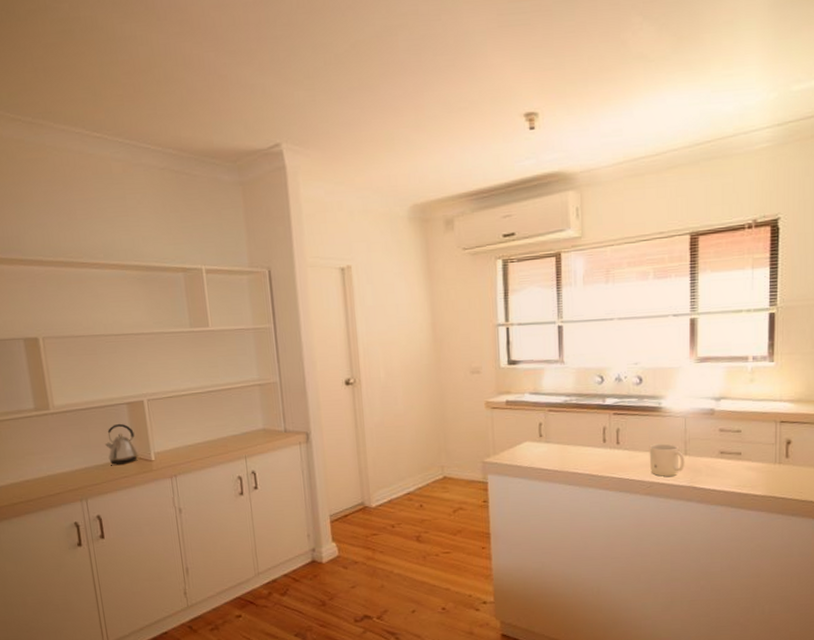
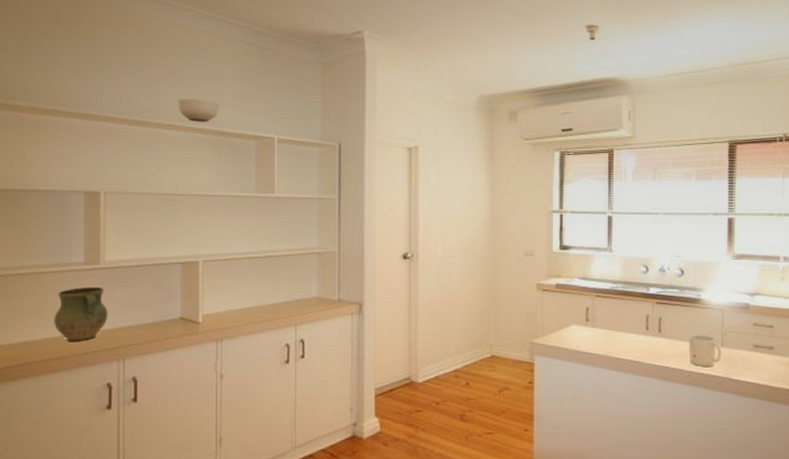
ceramic jug: none [15,431,66,485] -> present [54,286,108,341]
bowl: none [99,233,143,259] -> present [177,98,219,122]
kettle: present [104,423,140,466] -> none [151,282,187,326]

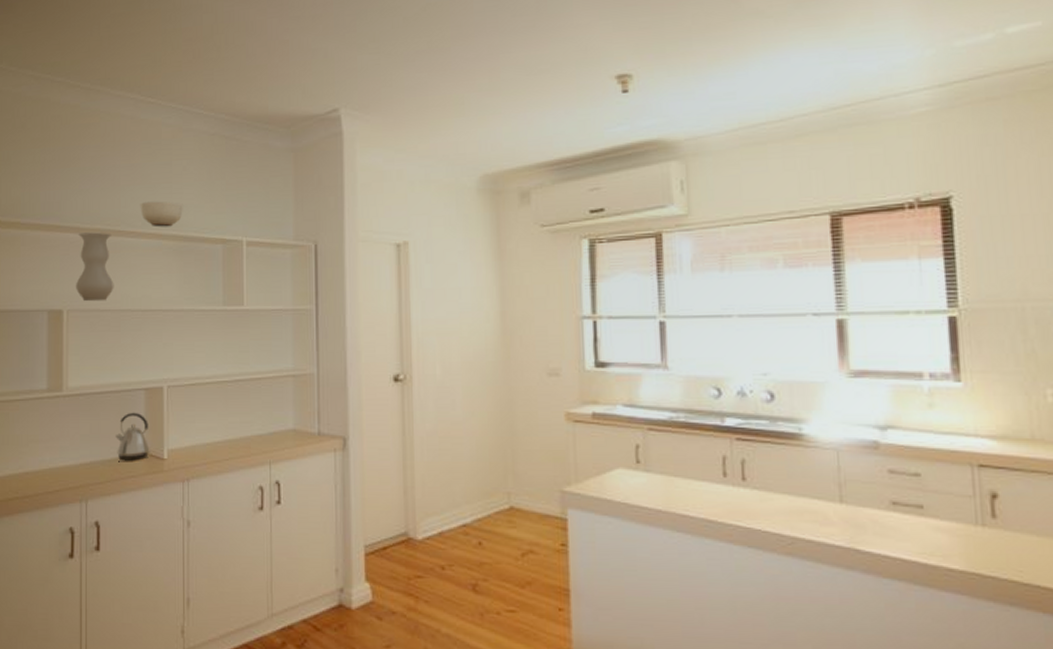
ceramic jug: present [54,286,108,341] -> none [18,416,71,479]
vase: none [112,123,152,185] -> present [75,232,114,302]
kettle: none [151,282,187,326] -> present [114,412,151,462]
mug: present [688,334,722,366] -> none [787,484,841,531]

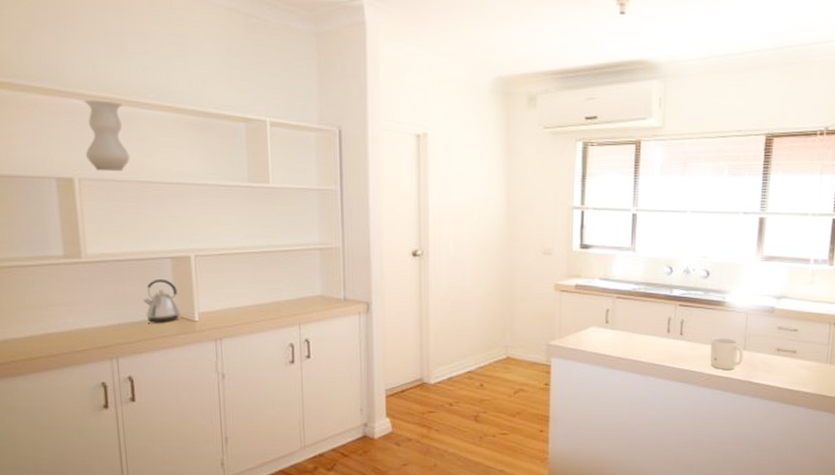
bowl: present [140,201,183,228] -> none [152,73,202,101]
mug: none [787,484,841,531] -> present [710,337,744,370]

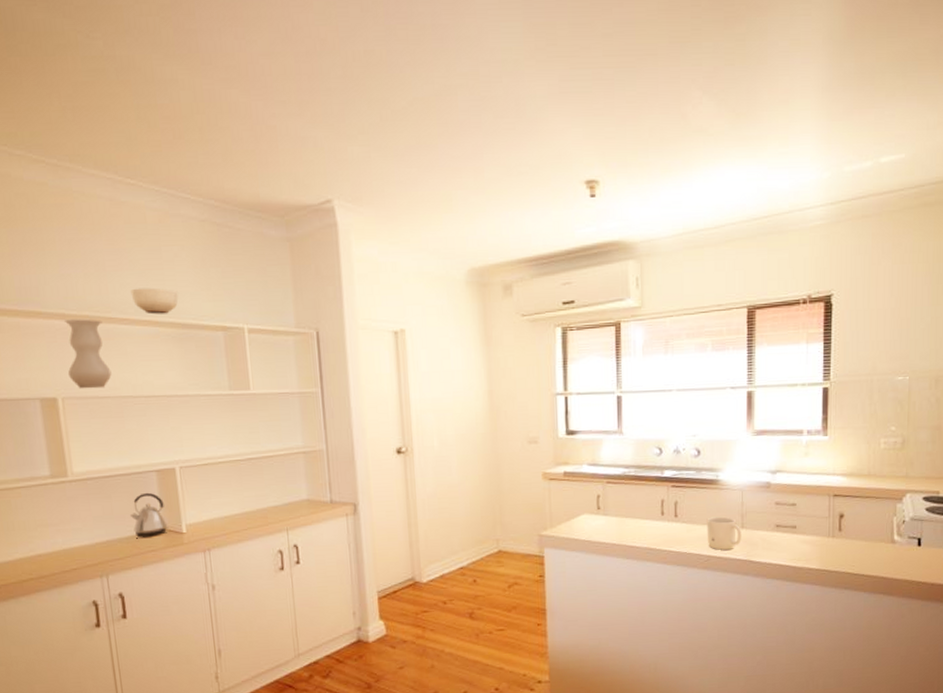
bowl: none [152,73,202,101] -> present [130,287,179,315]

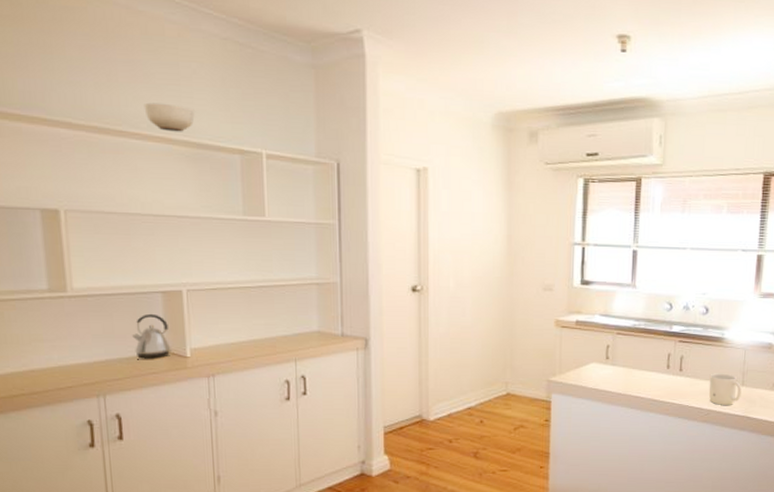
vase: present [65,319,112,389] -> none [71,129,120,204]

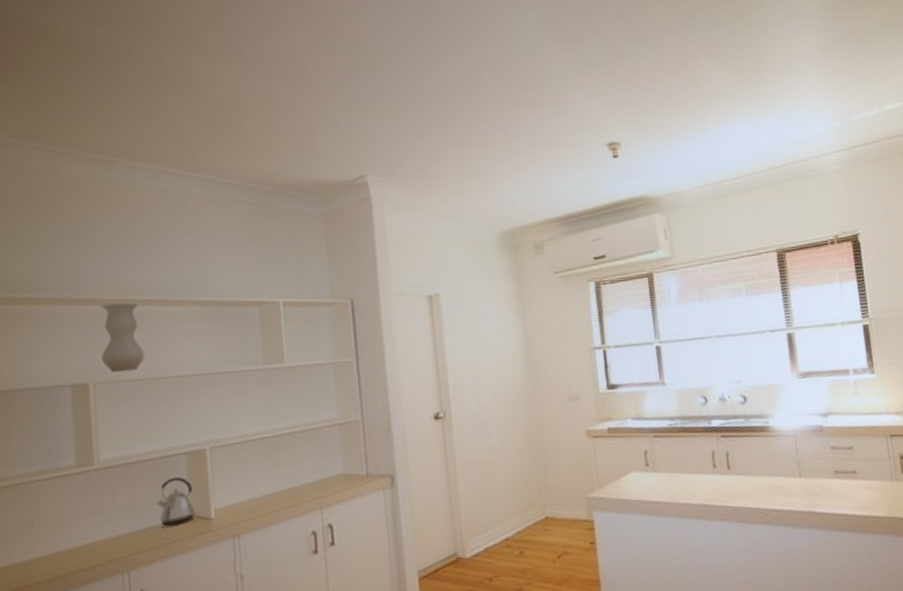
vase: none [71,129,120,204] -> present [100,303,145,373]
bowl: present [144,102,195,132] -> none [168,268,215,294]
mug: present [708,373,742,405] -> none [761,465,801,503]

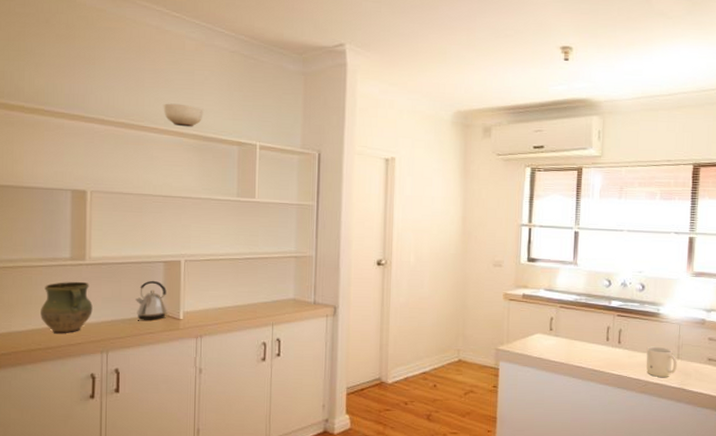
ceramic jug: none [45,490,107,558] -> present [41,281,93,333]
vase: present [100,303,145,373] -> none [99,124,137,186]
bowl: none [168,268,215,294] -> present [163,103,204,127]
mug: none [761,465,801,503] -> present [646,346,677,377]

